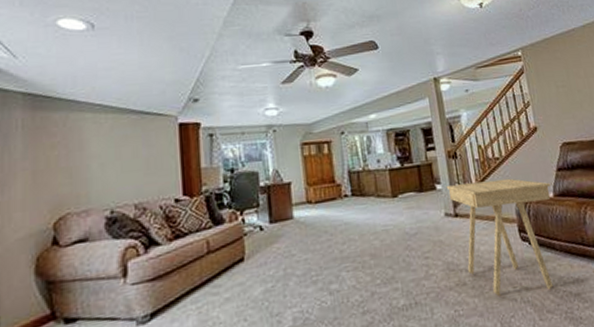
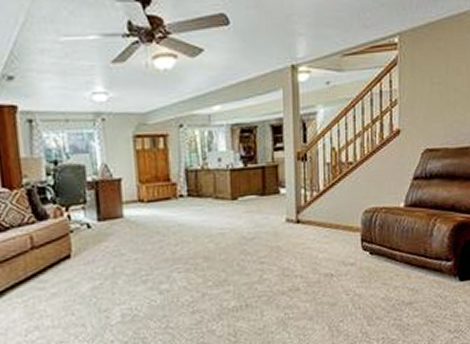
side table: present [446,178,554,296] -> none [291,185,404,302]

